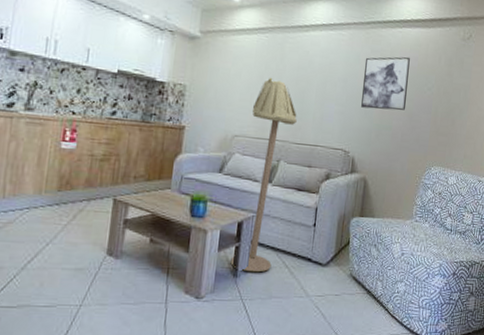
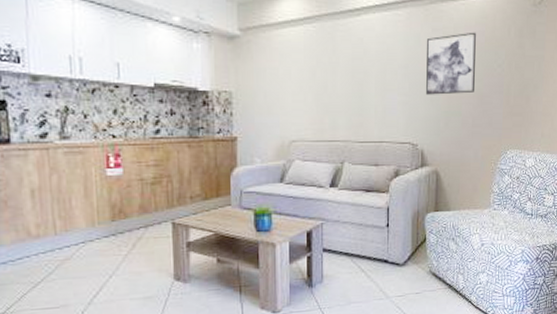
floor lamp: present [230,77,297,273] -> none [304,72,357,281]

